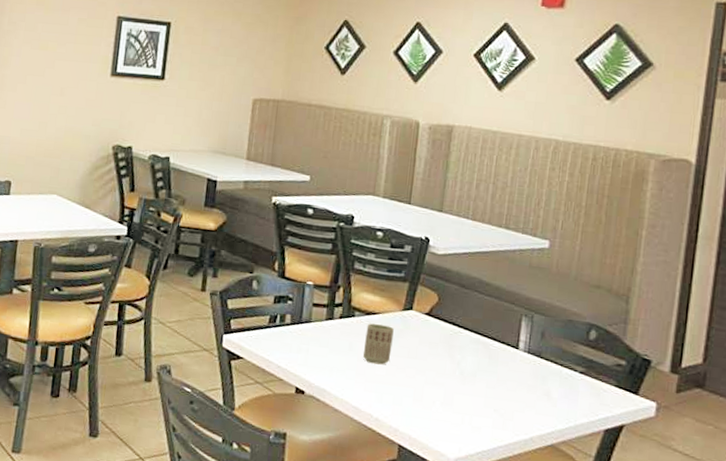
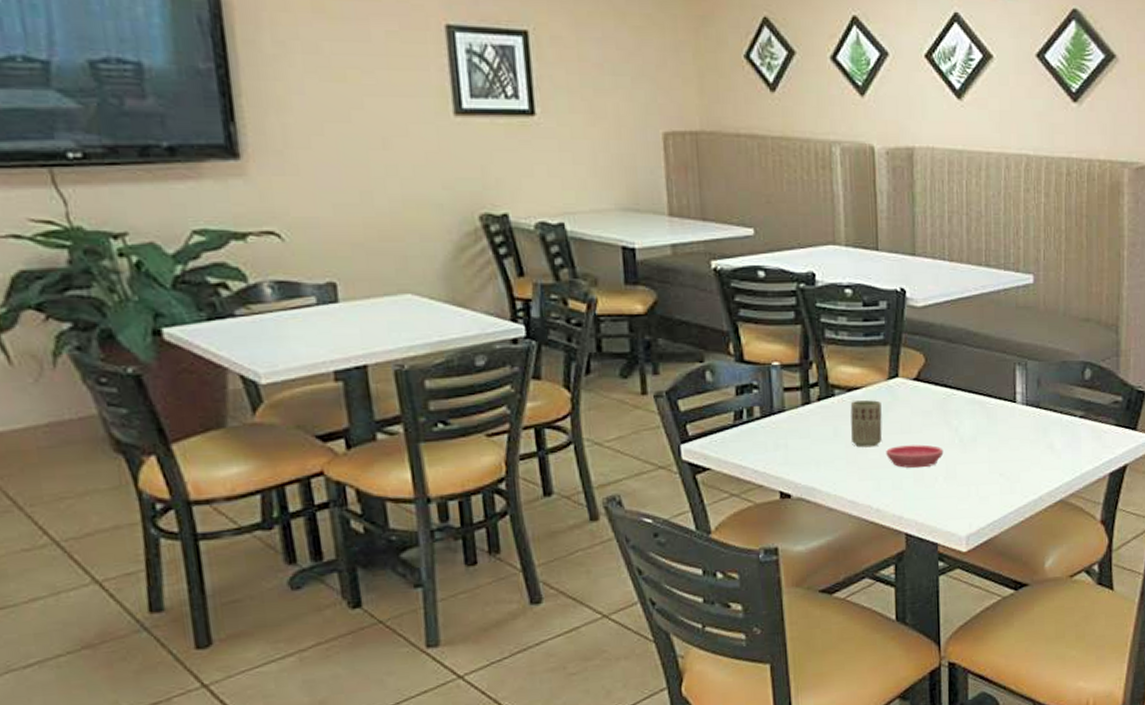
saucer: none [392,367,444,391] -> present [886,444,944,468]

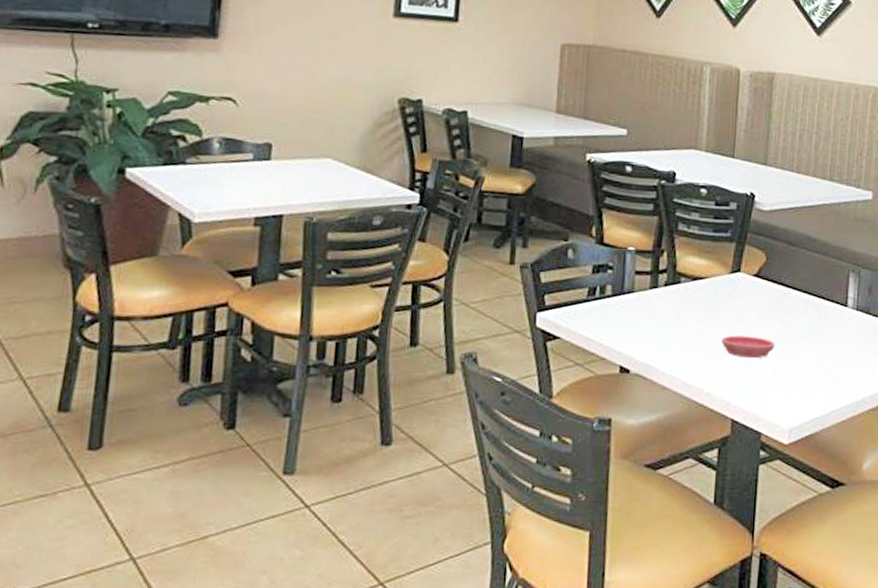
cup: present [850,400,882,448] -> none [691,289,722,334]

